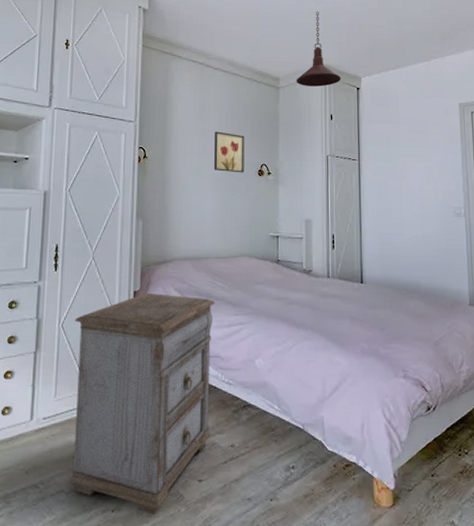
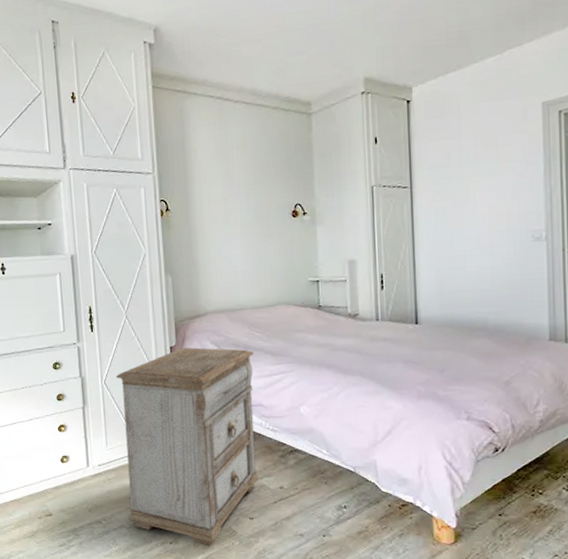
wall art: present [214,131,244,173] -> none [240,172,276,217]
pendant light: present [296,11,342,87] -> none [331,11,388,108]

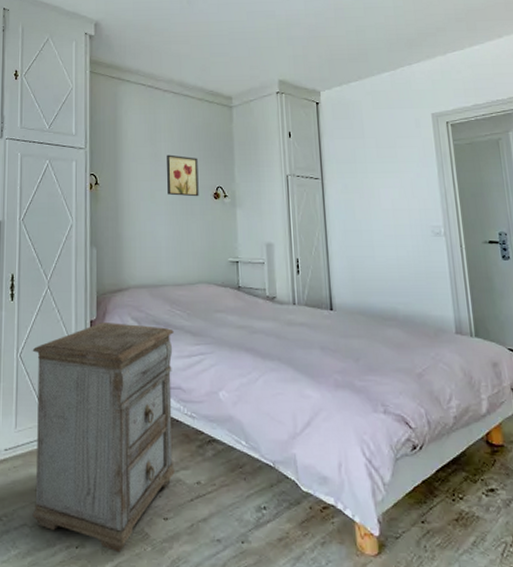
wall art: none [240,172,276,217] -> present [167,154,199,197]

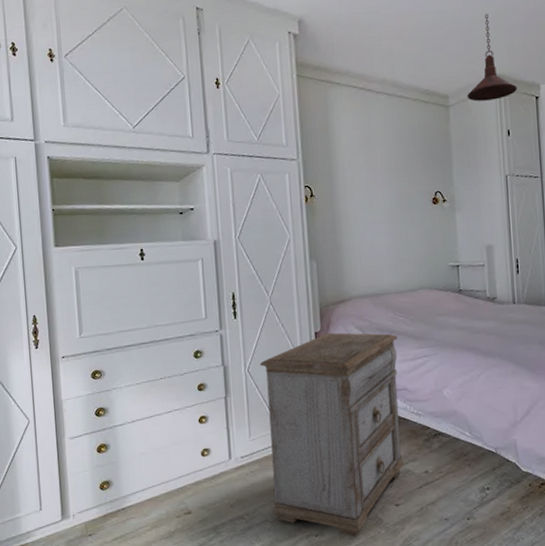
wall art: present [167,154,199,197] -> none [383,161,418,204]
pendant light: none [250,25,299,104] -> present [467,13,518,102]

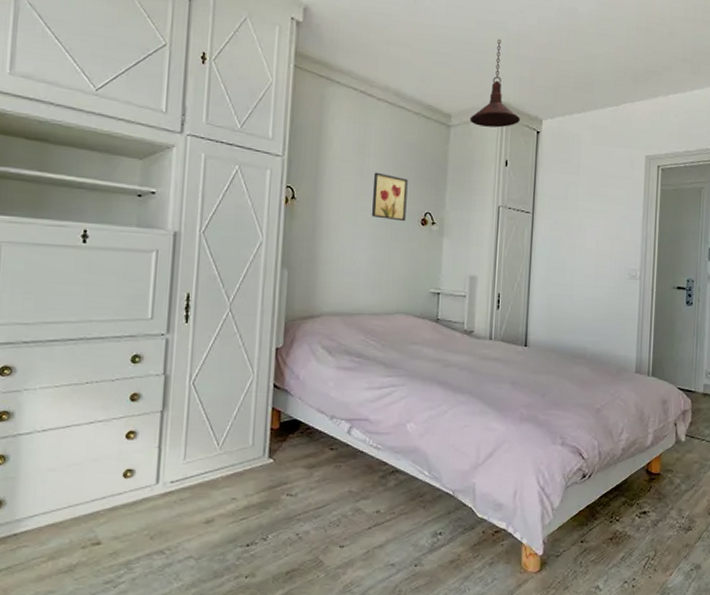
nightstand: present [259,333,404,537] -> none [199,350,366,580]
wall art: none [383,161,418,204] -> present [372,172,408,222]

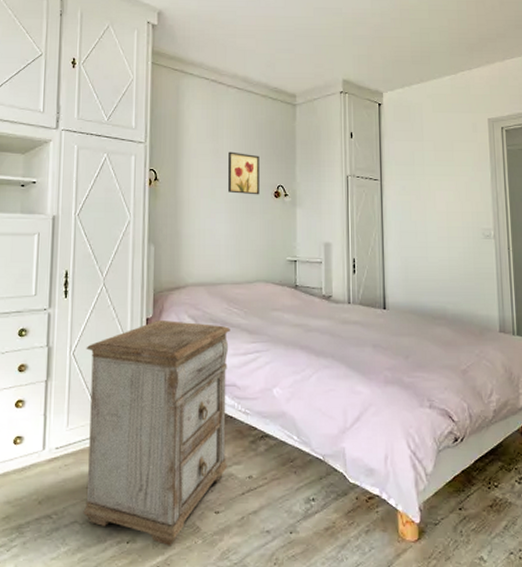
nightstand: none [199,350,366,580] -> present [83,320,230,546]
pendant light: present [470,38,521,128] -> none [313,23,362,103]

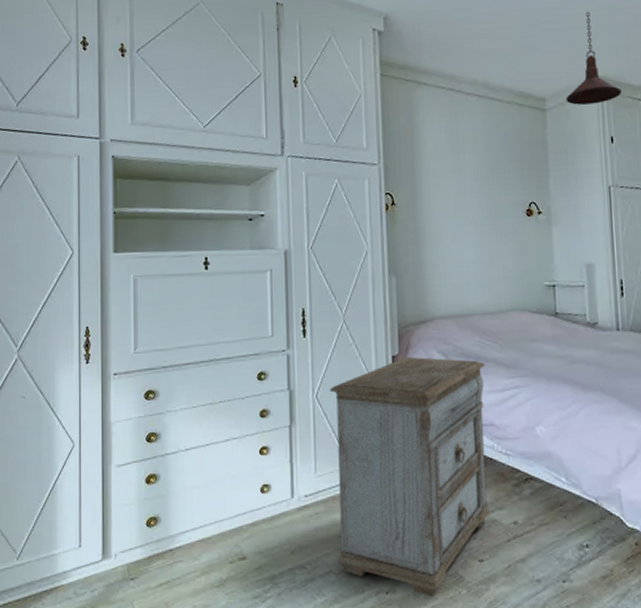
wall art: present [228,151,260,195] -> none [472,167,510,215]
pendant light: none [313,23,362,103] -> present [566,11,623,105]

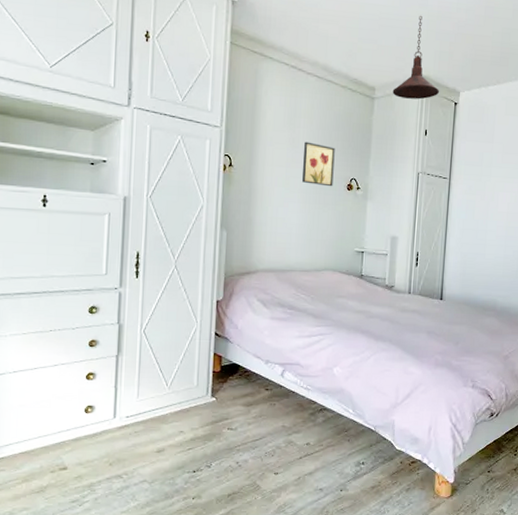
nightstand: present [329,357,490,597] -> none [152,303,297,502]
wall art: none [472,167,510,215] -> present [302,141,335,187]

